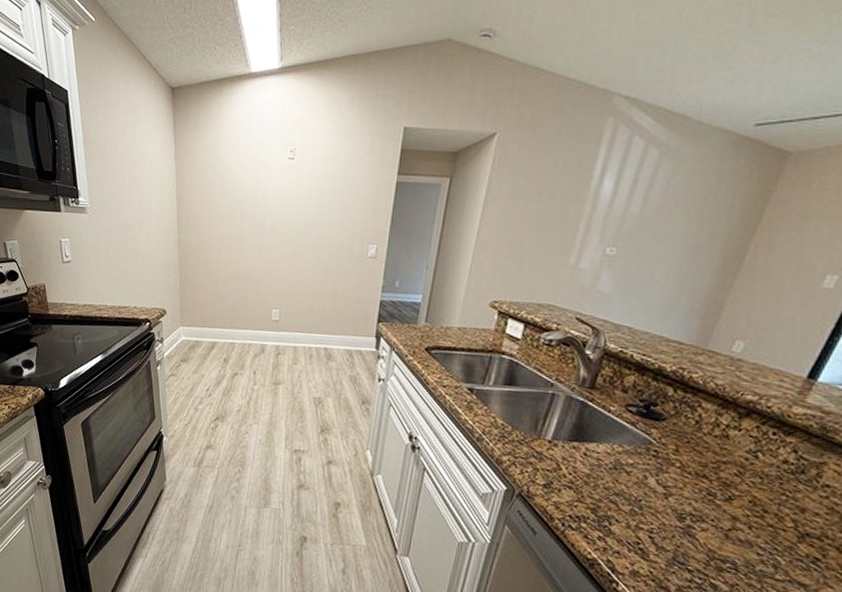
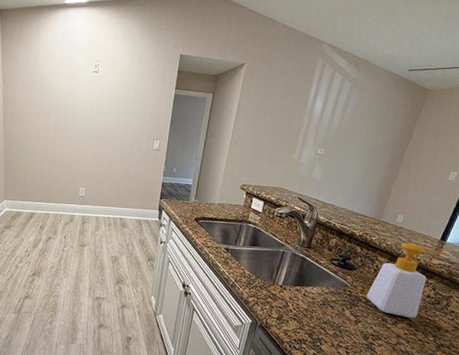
soap bottle: none [683,382,823,493] -> present [367,242,449,318]

